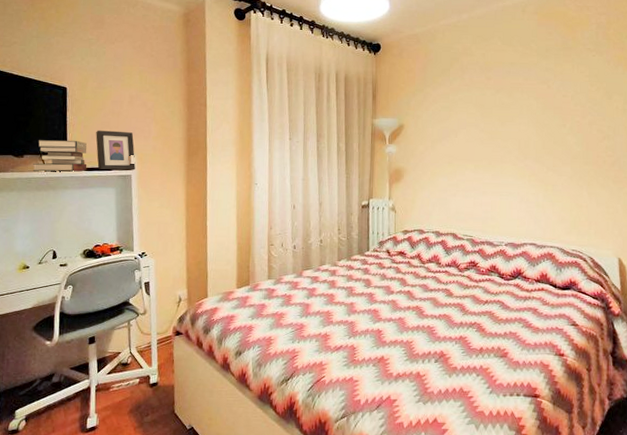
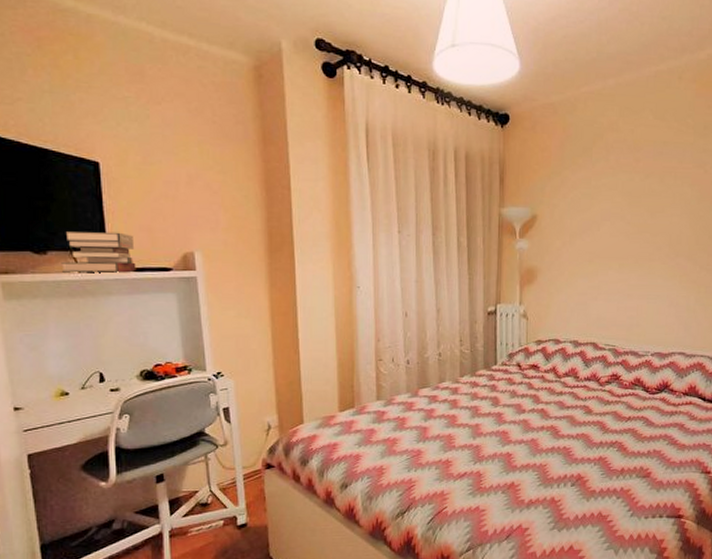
picture frame: present [96,130,136,171] -> none [145,219,201,272]

